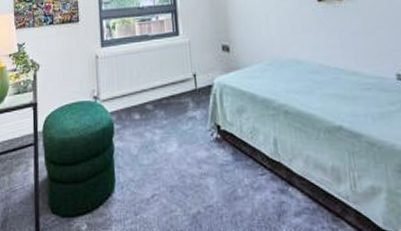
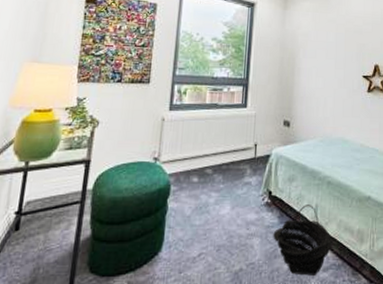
basket: none [229,139,303,221] -> present [273,205,334,276]

